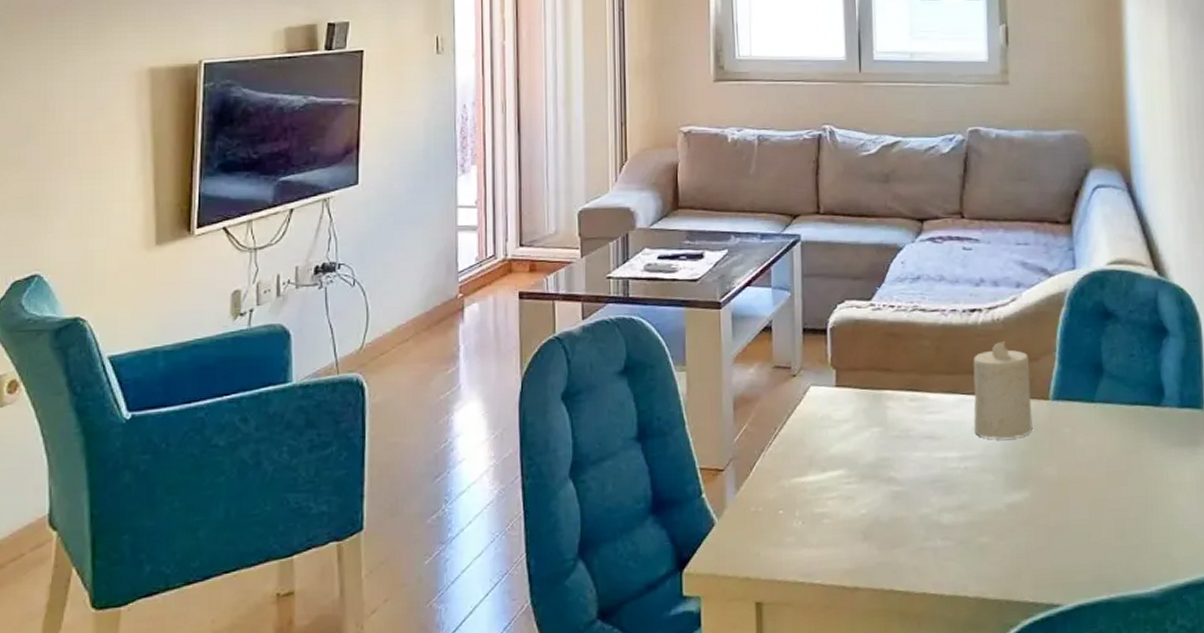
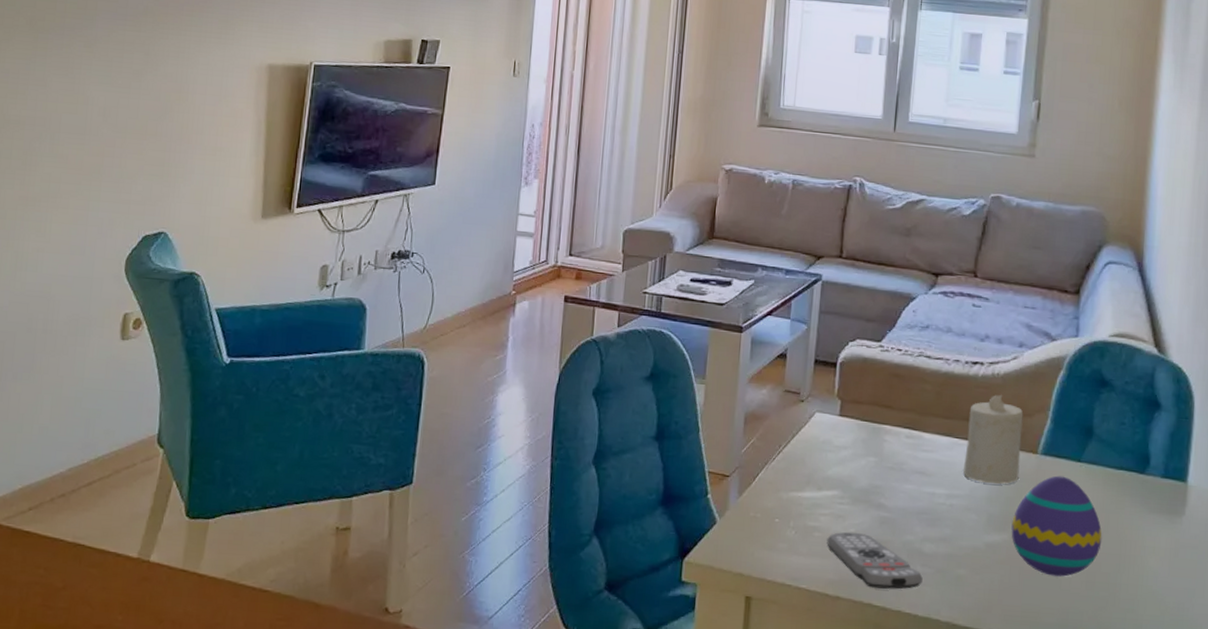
remote control: none [837,512,945,572] -> present [826,531,923,590]
decorative egg: none [1031,420,1126,530] -> present [1011,475,1102,577]

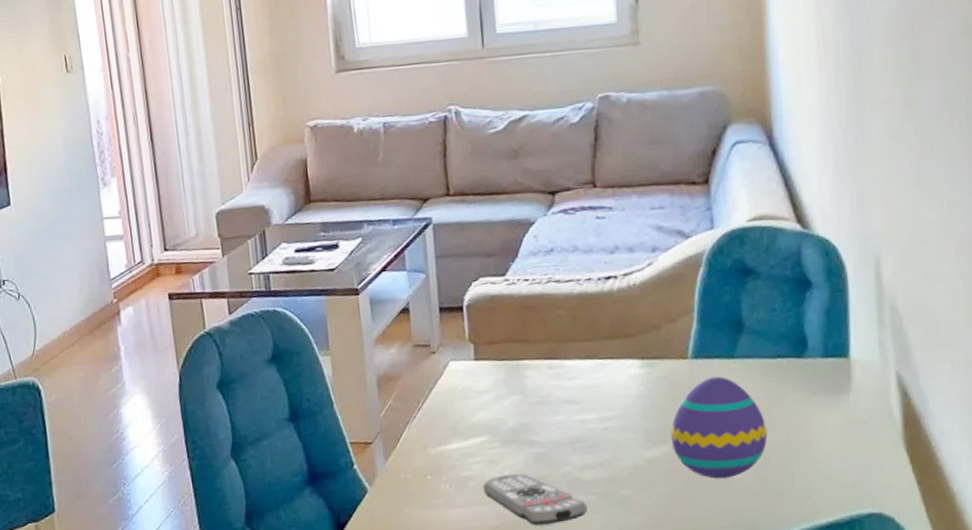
candle: present [963,394,1024,485] -> none [609,304,672,400]

